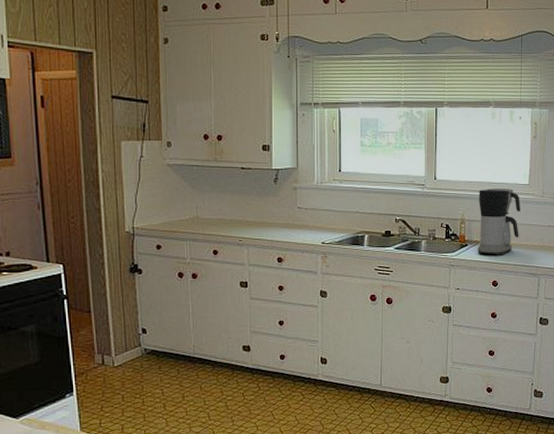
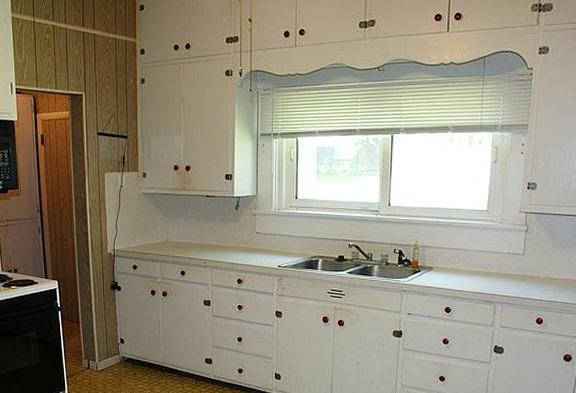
coffee maker: present [478,187,520,256] -> none [431,213,477,282]

